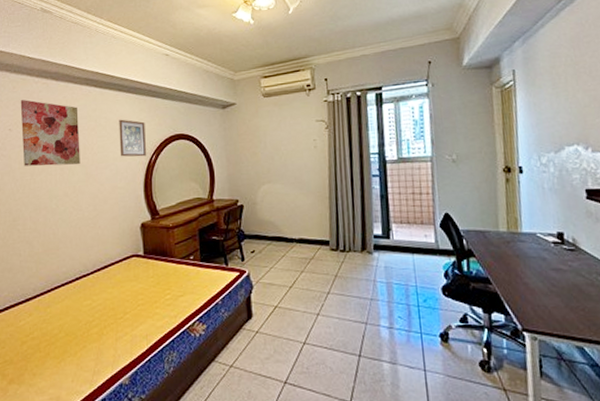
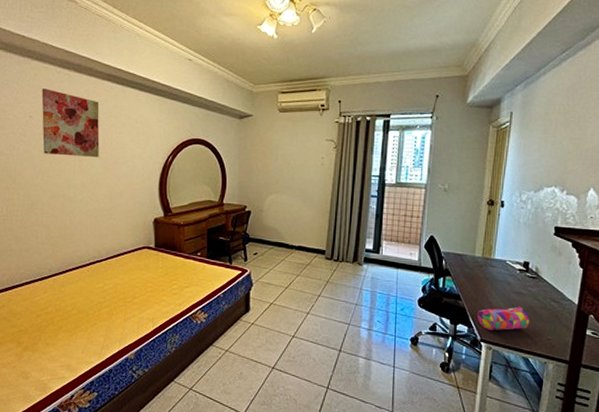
picture frame: present [119,119,147,157] -> none [138,118,164,157]
pencil case: none [513,285,578,317] -> present [478,306,530,331]

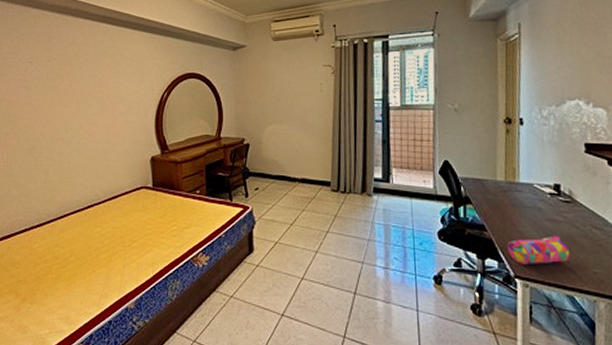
wall art: present [41,88,100,158] -> none [41,34,96,99]

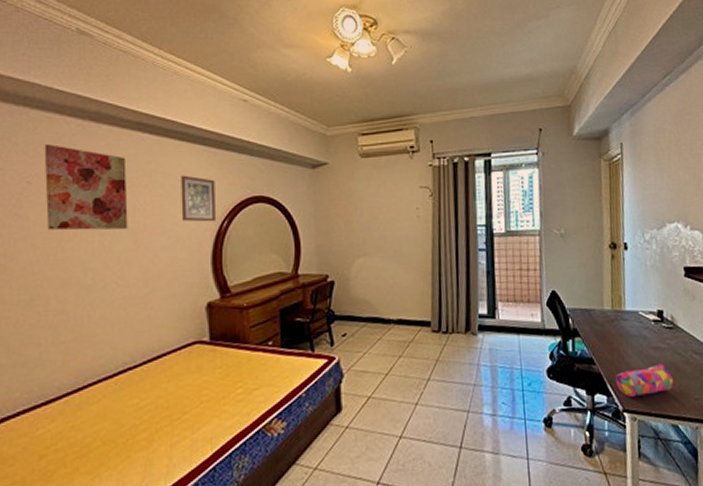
wall art: none [41,34,96,99] -> present [44,144,128,231]
picture frame: none [133,56,159,94] -> present [181,175,217,222]

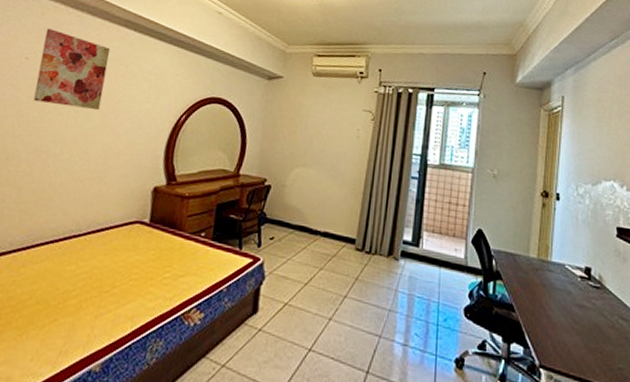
picture frame: present [181,175,217,222] -> none [146,70,182,115]
pencil case: present [616,363,674,397] -> none [535,323,597,354]

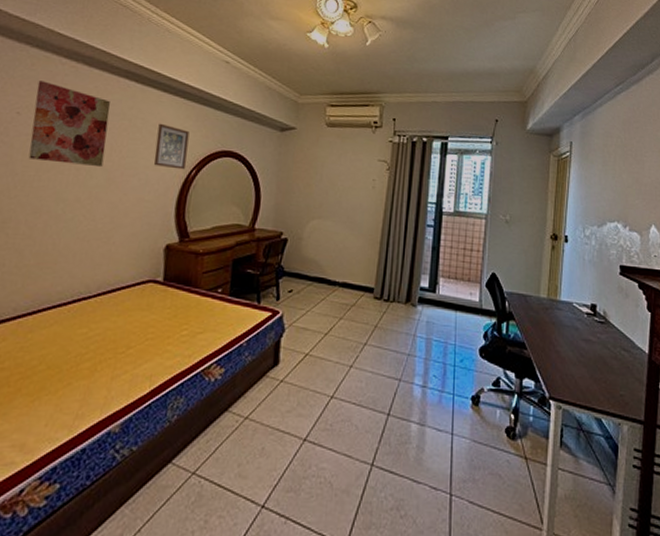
picture frame: none [146,70,182,115] -> present [153,123,190,170]

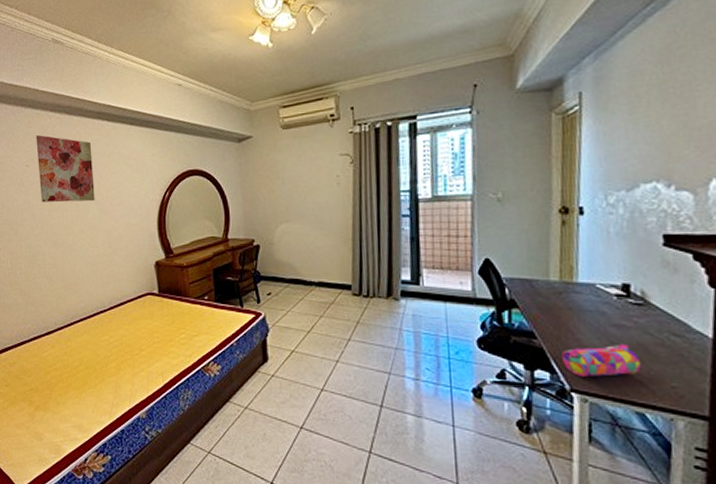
picture frame: present [153,123,190,170] -> none [132,154,161,194]
pencil case: none [545,356,601,385] -> present [562,343,641,377]

